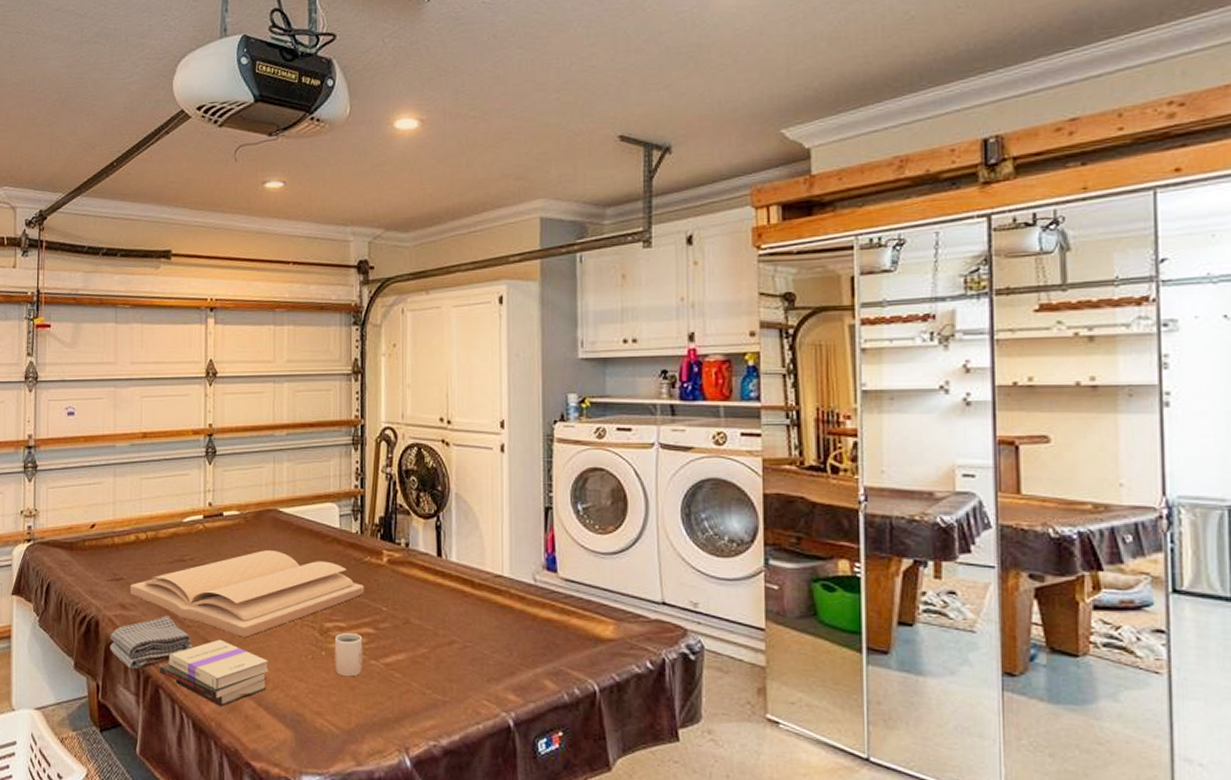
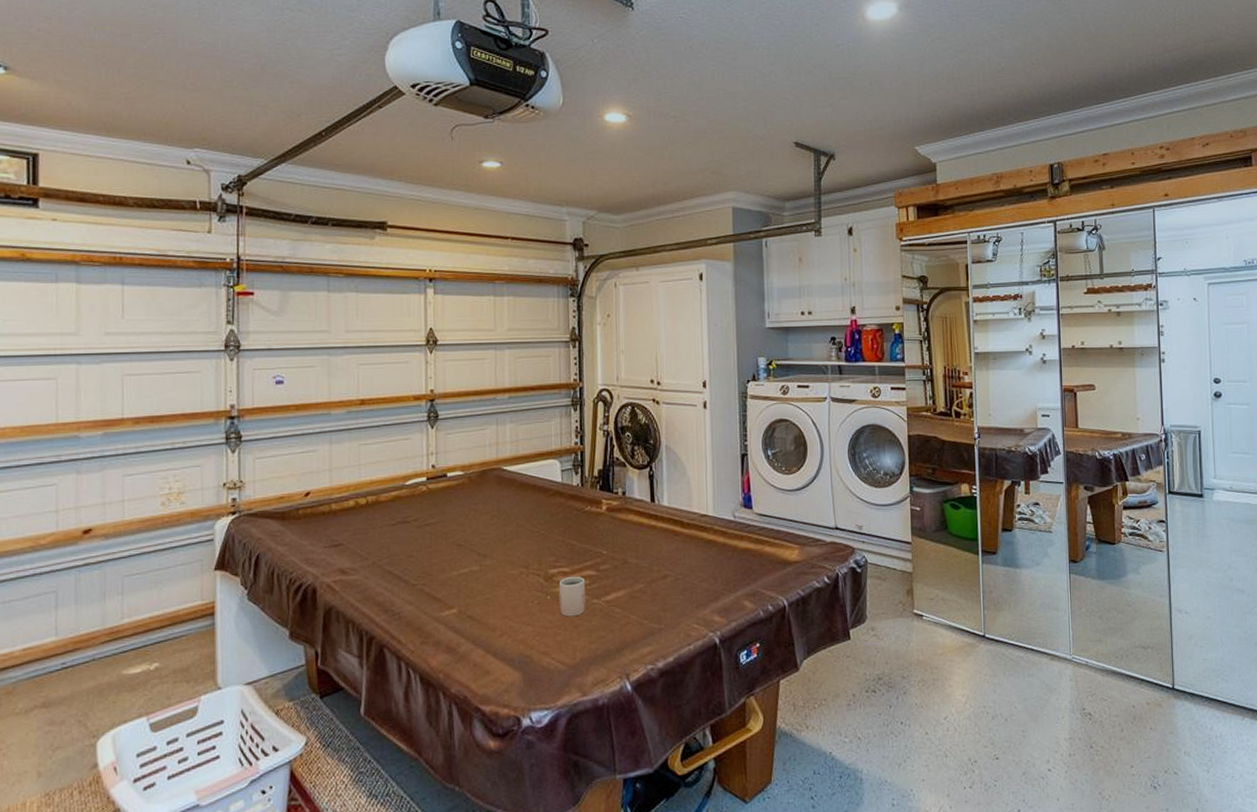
towel: present [110,615,194,669] -> none [329,576,419,632]
towel: present [130,550,364,638] -> none [350,506,585,591]
books: present [160,639,269,706] -> none [384,594,497,658]

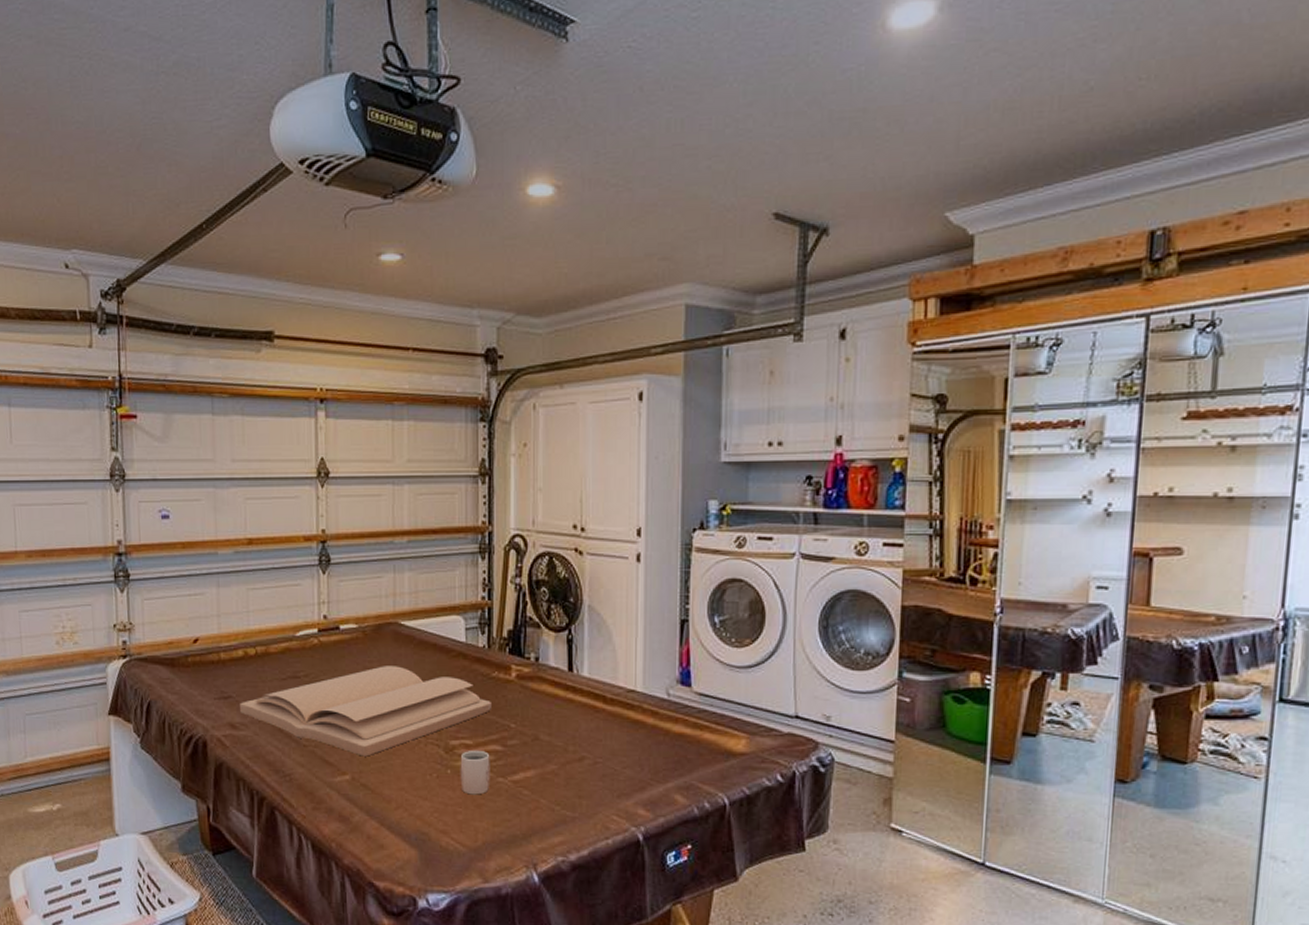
towel: none [350,506,585,591] -> present [240,666,491,757]

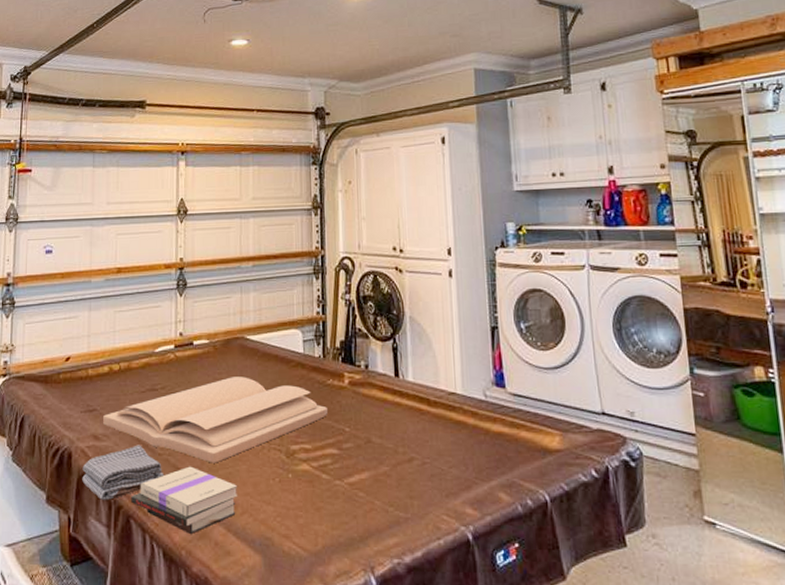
towel: none [219,735,311,791] -> present [82,445,165,500]
books: none [275,759,392,827] -> present [131,466,238,534]
mug: present [460,749,490,795] -> none [300,453,328,498]

